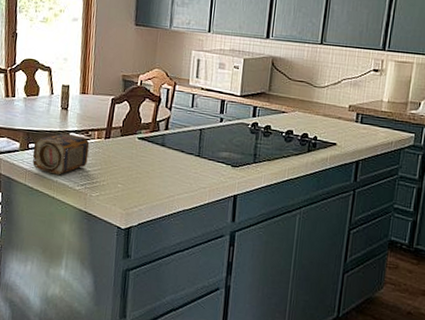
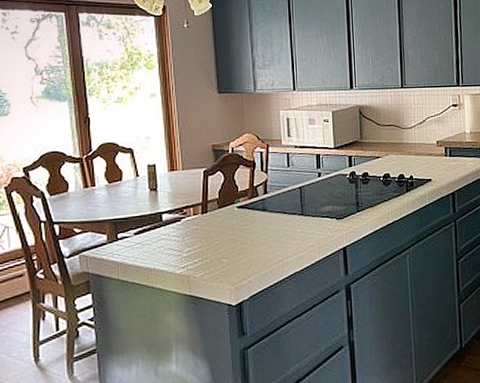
can: present [32,132,90,175] -> none [123,215,186,262]

